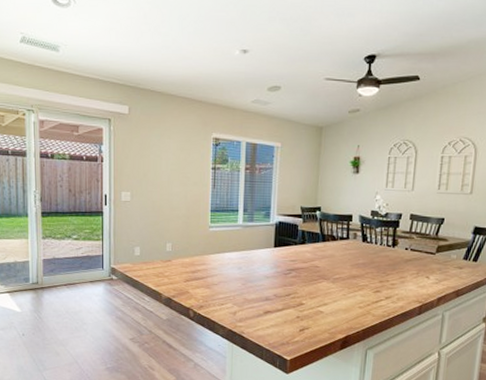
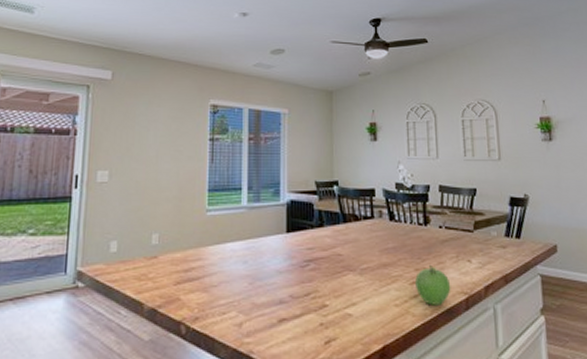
fruit: none [378,278,409,310] -> present [415,264,451,306]

